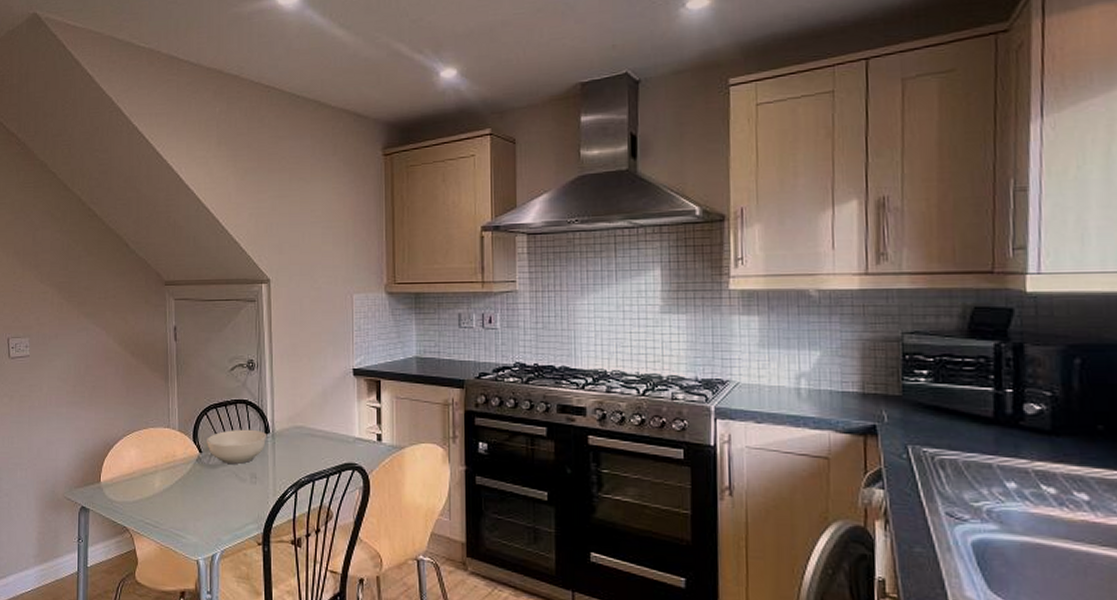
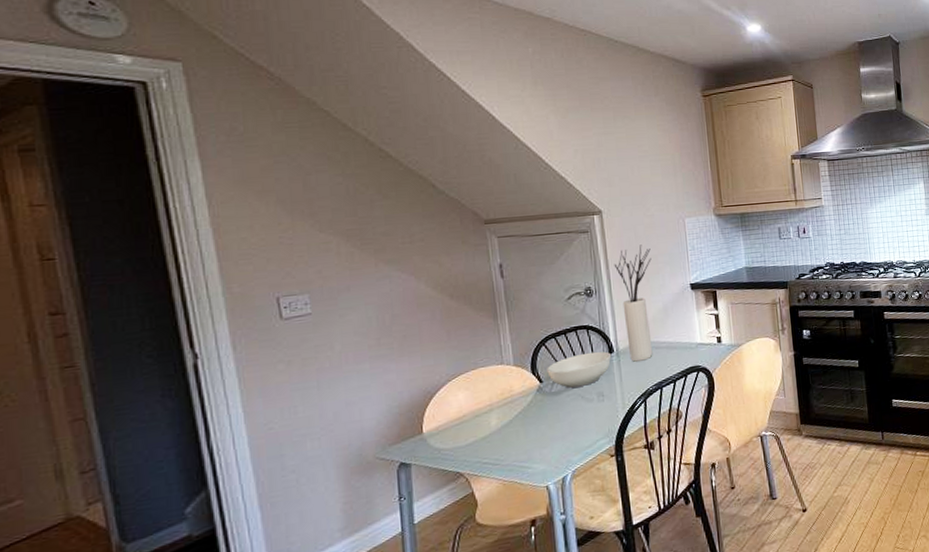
vase: none [277,319,315,447] -> present [614,244,653,362]

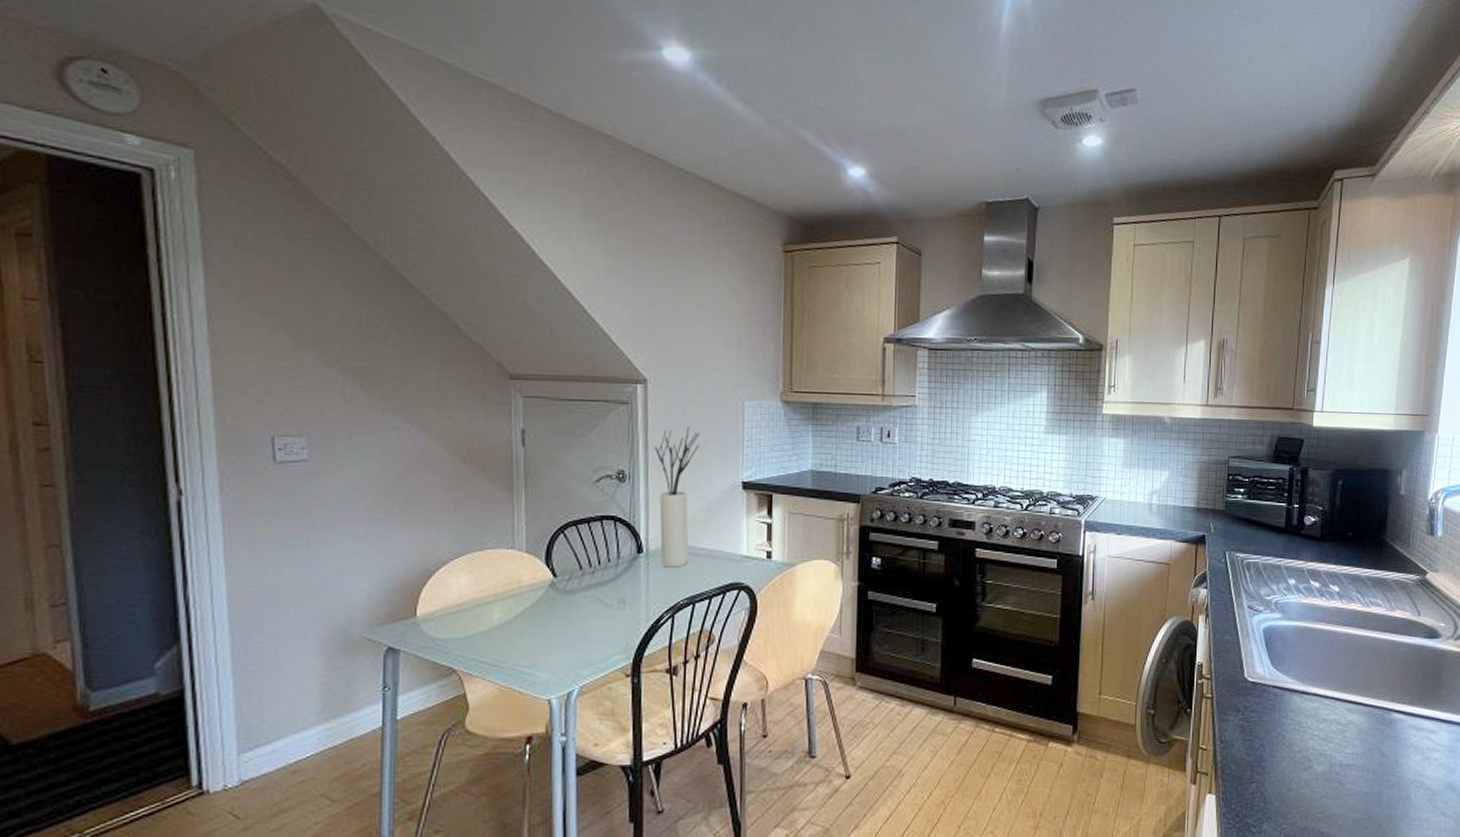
bowl: present [547,351,612,388] -> none [563,549,640,588]

